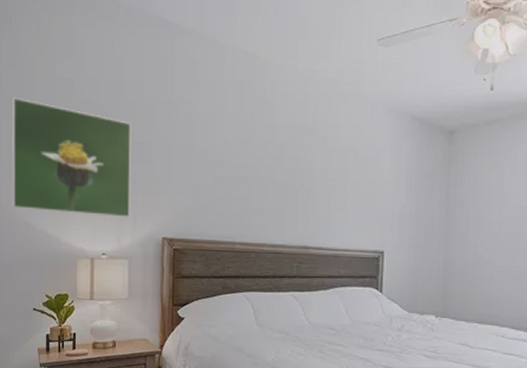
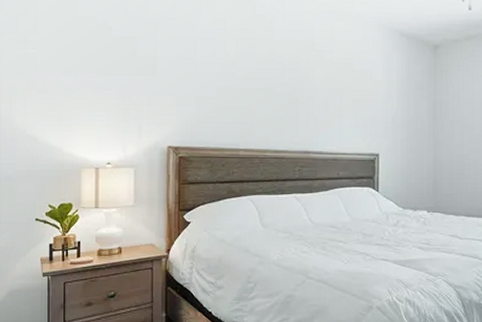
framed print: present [11,97,132,219] -> none [12,14,137,129]

